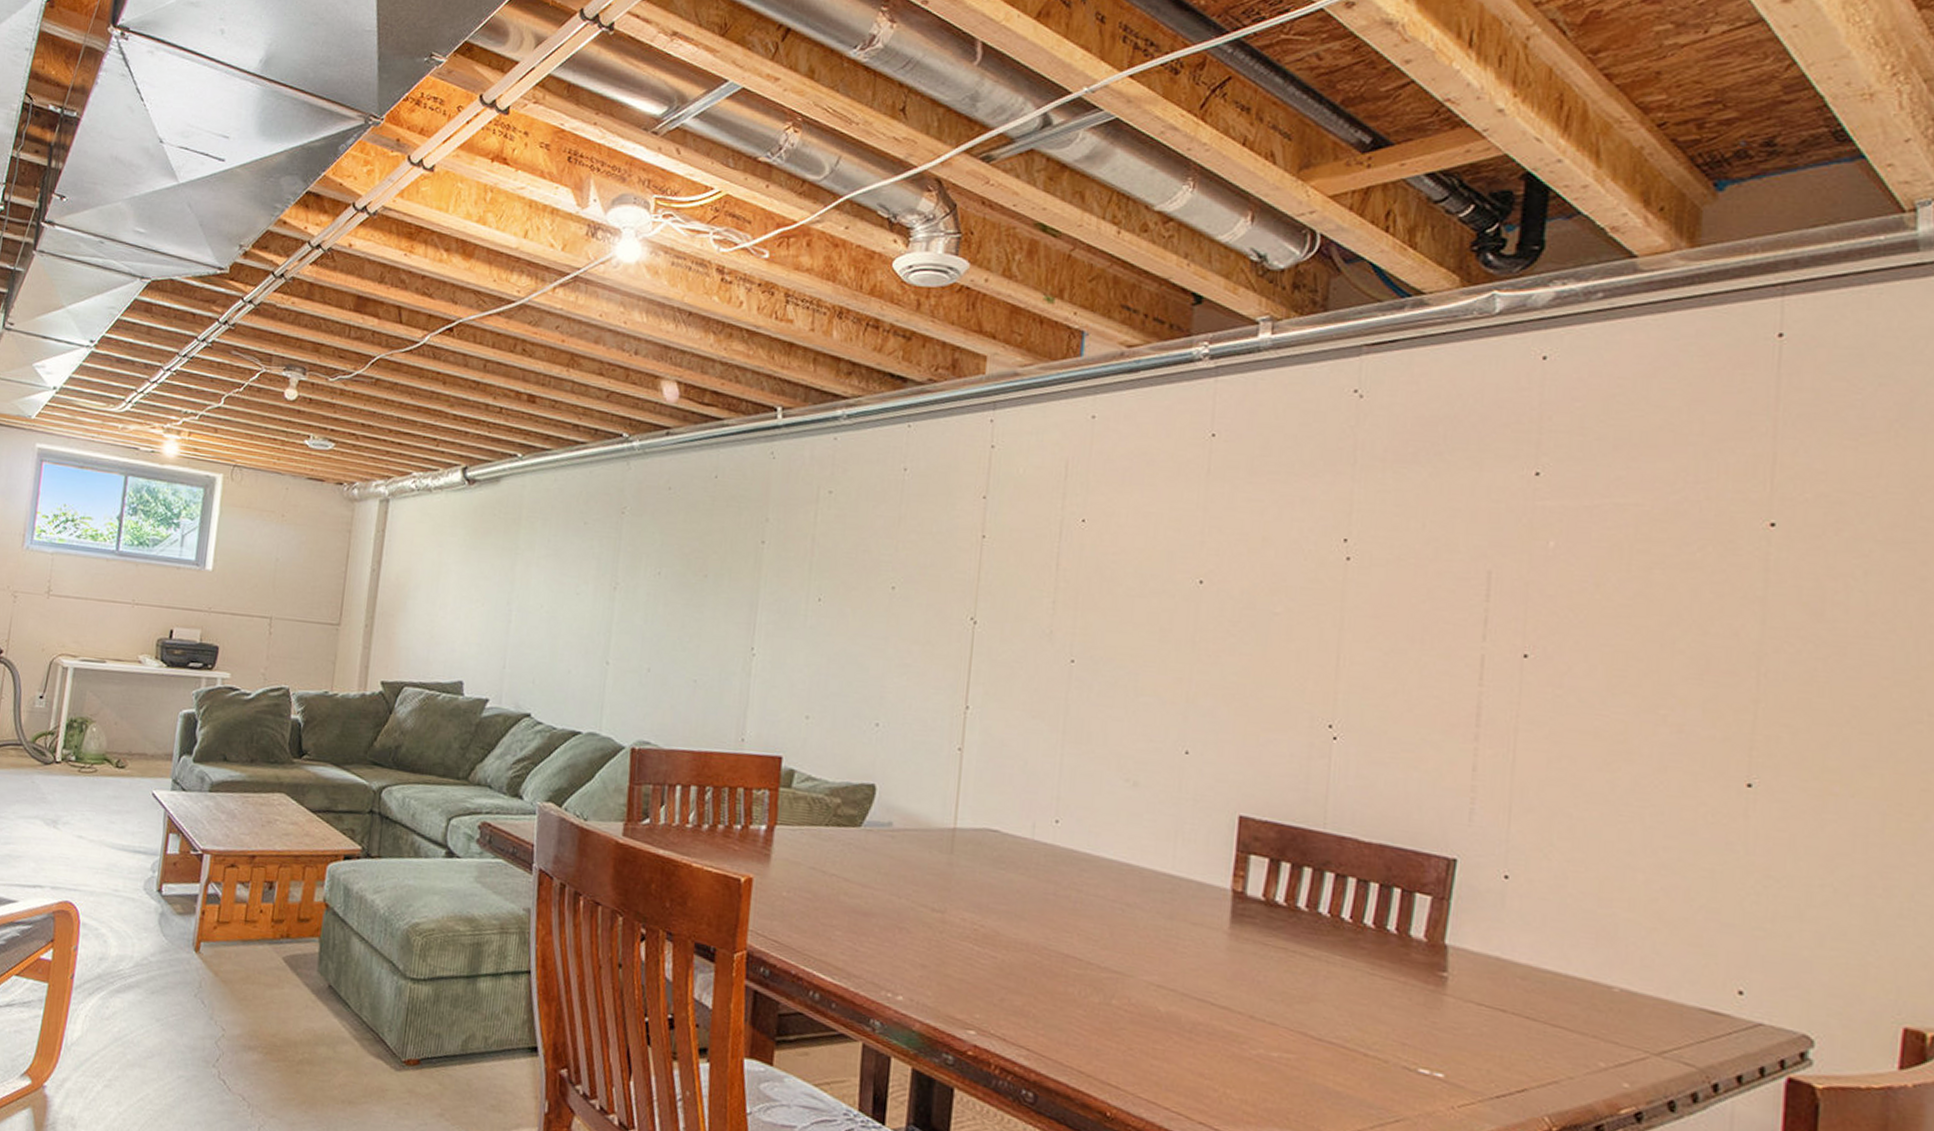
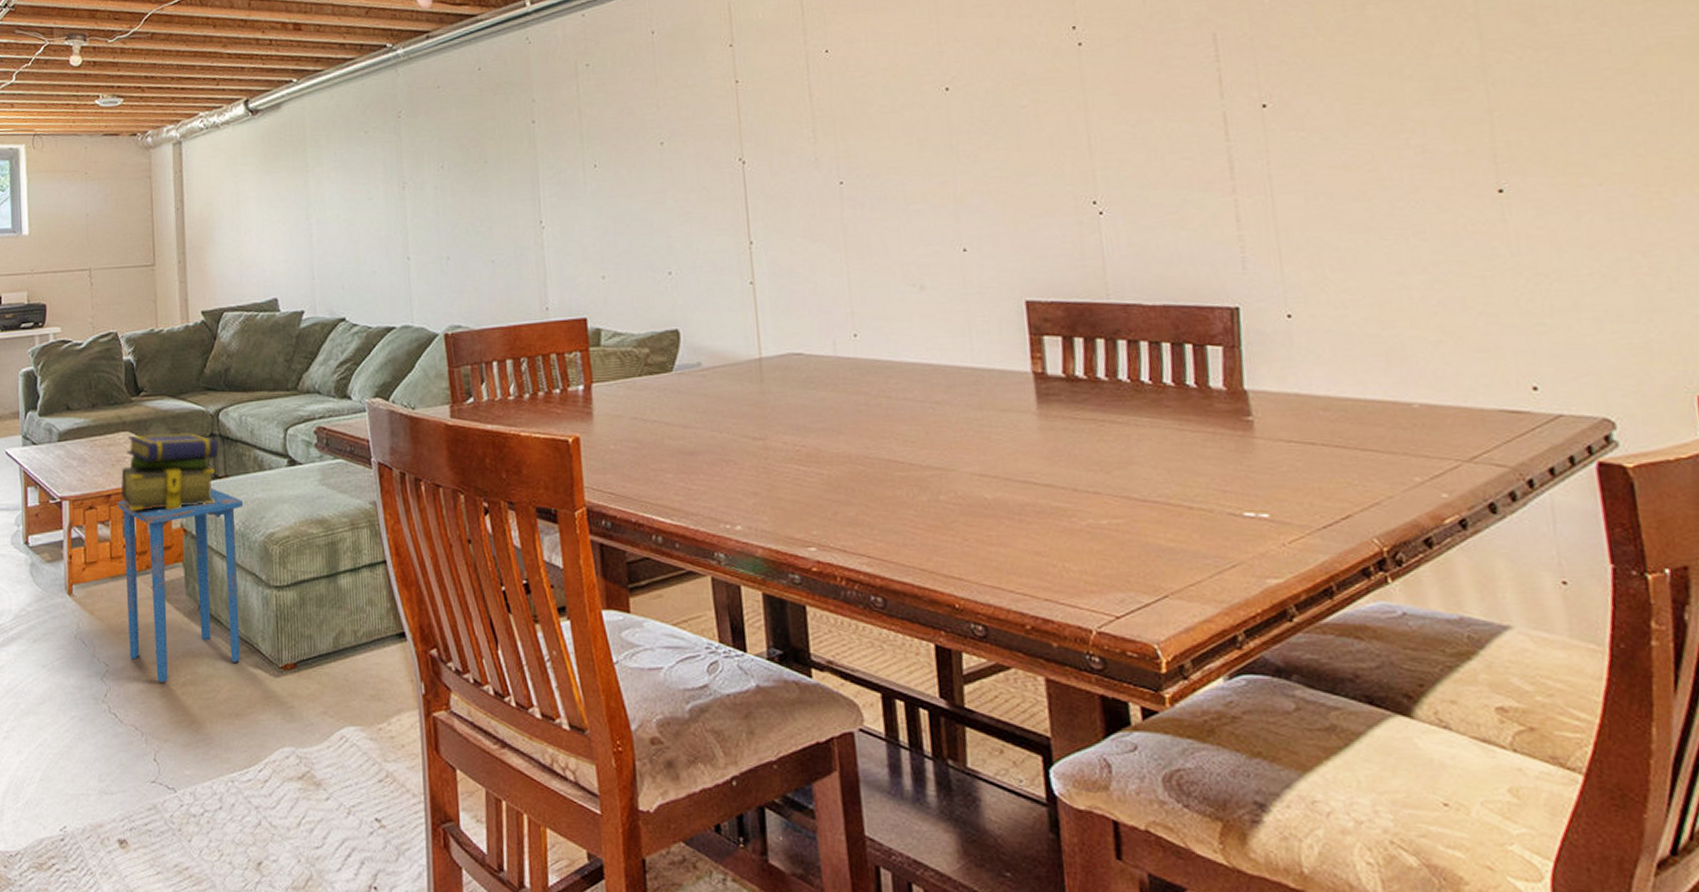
side table: none [249,863,393,1057] -> present [117,488,244,682]
stack of books: none [266,798,377,883] -> present [121,433,219,510]

